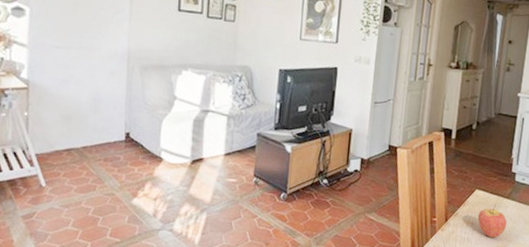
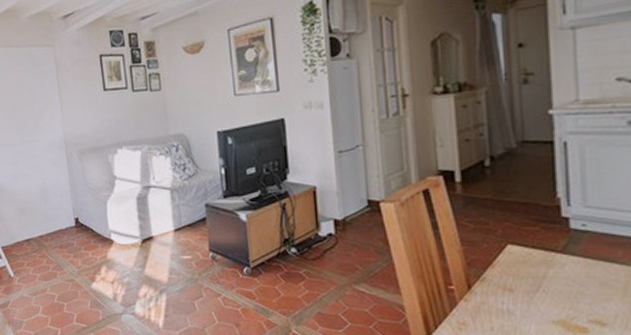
fruit: present [477,204,508,238] -> none [518,263,570,308]

